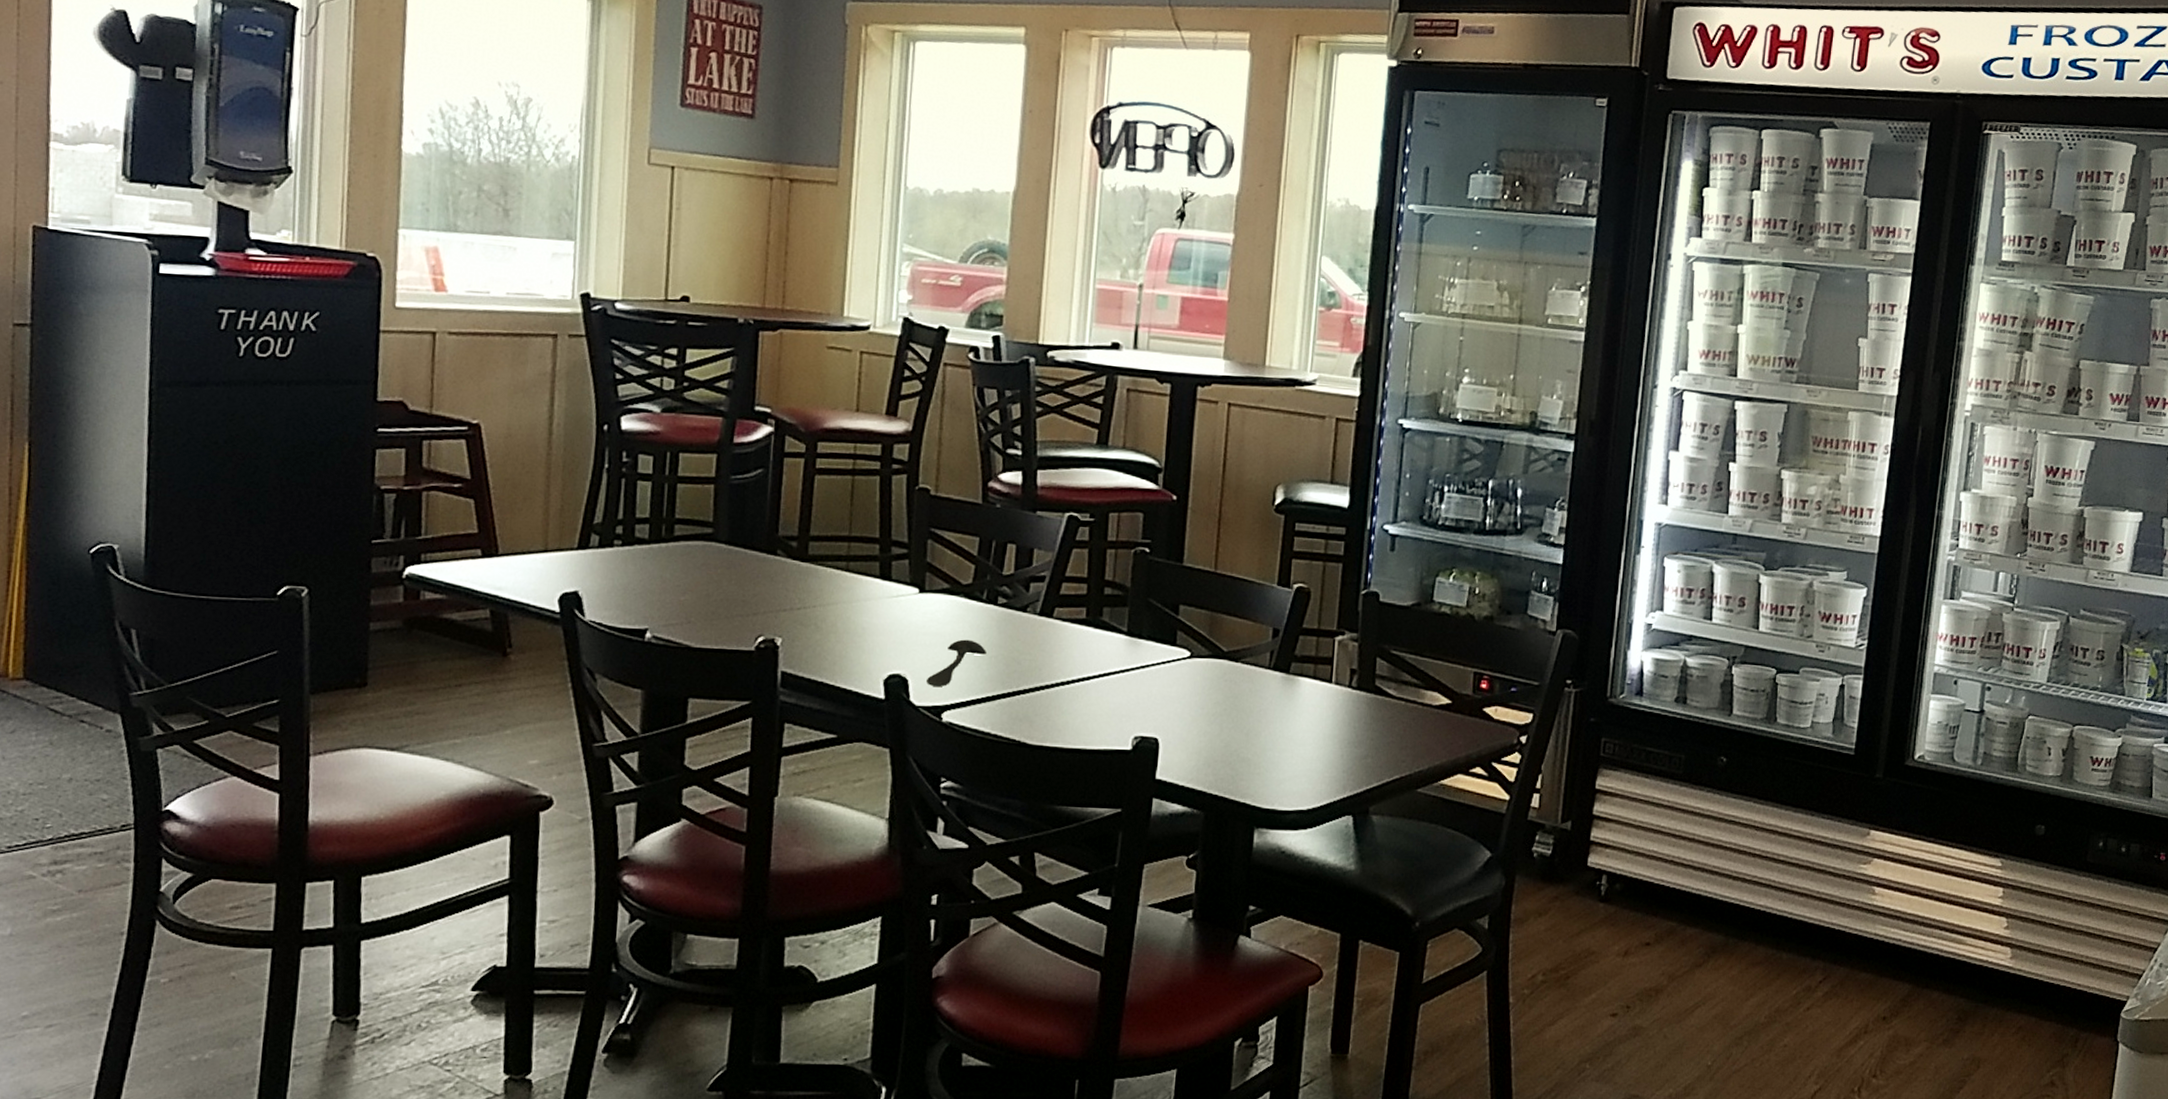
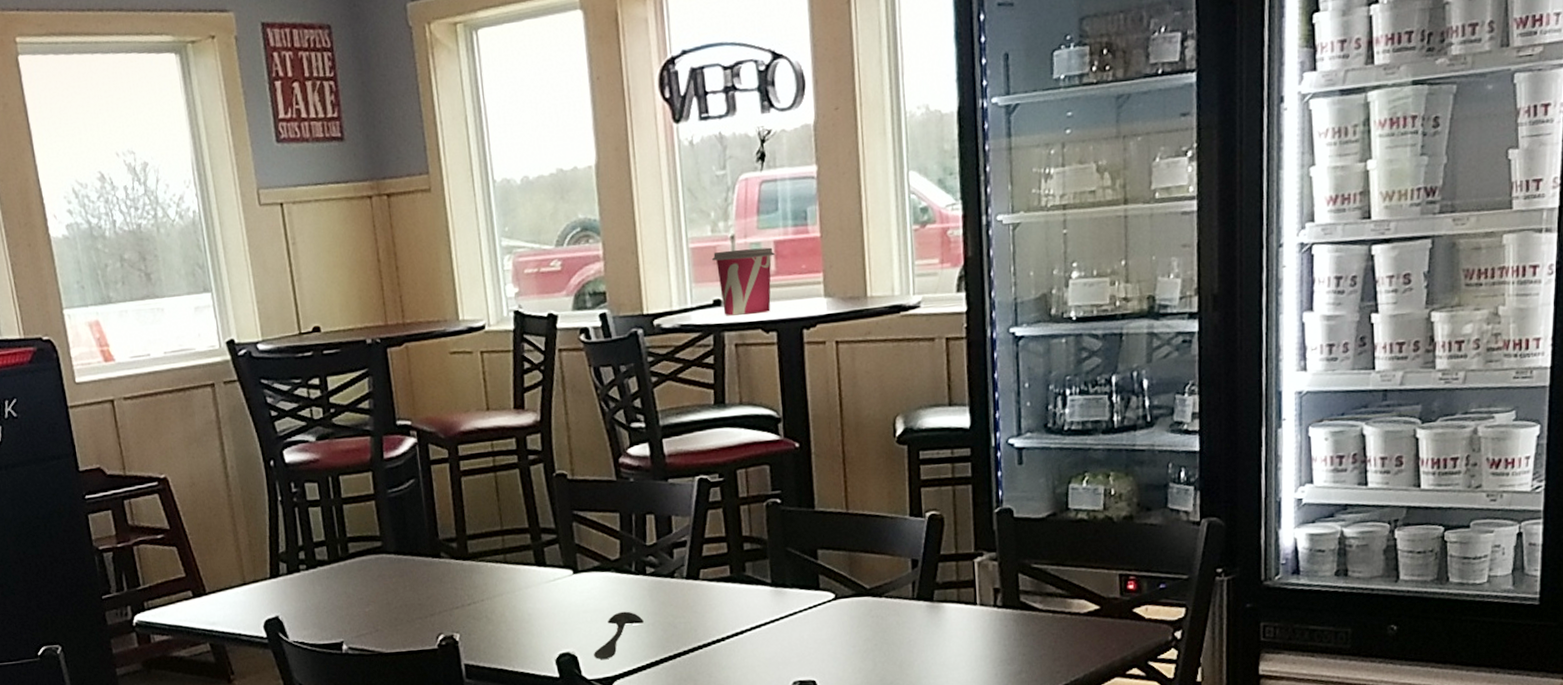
cup: none [1116,297,1181,364] -> present [711,247,775,316]

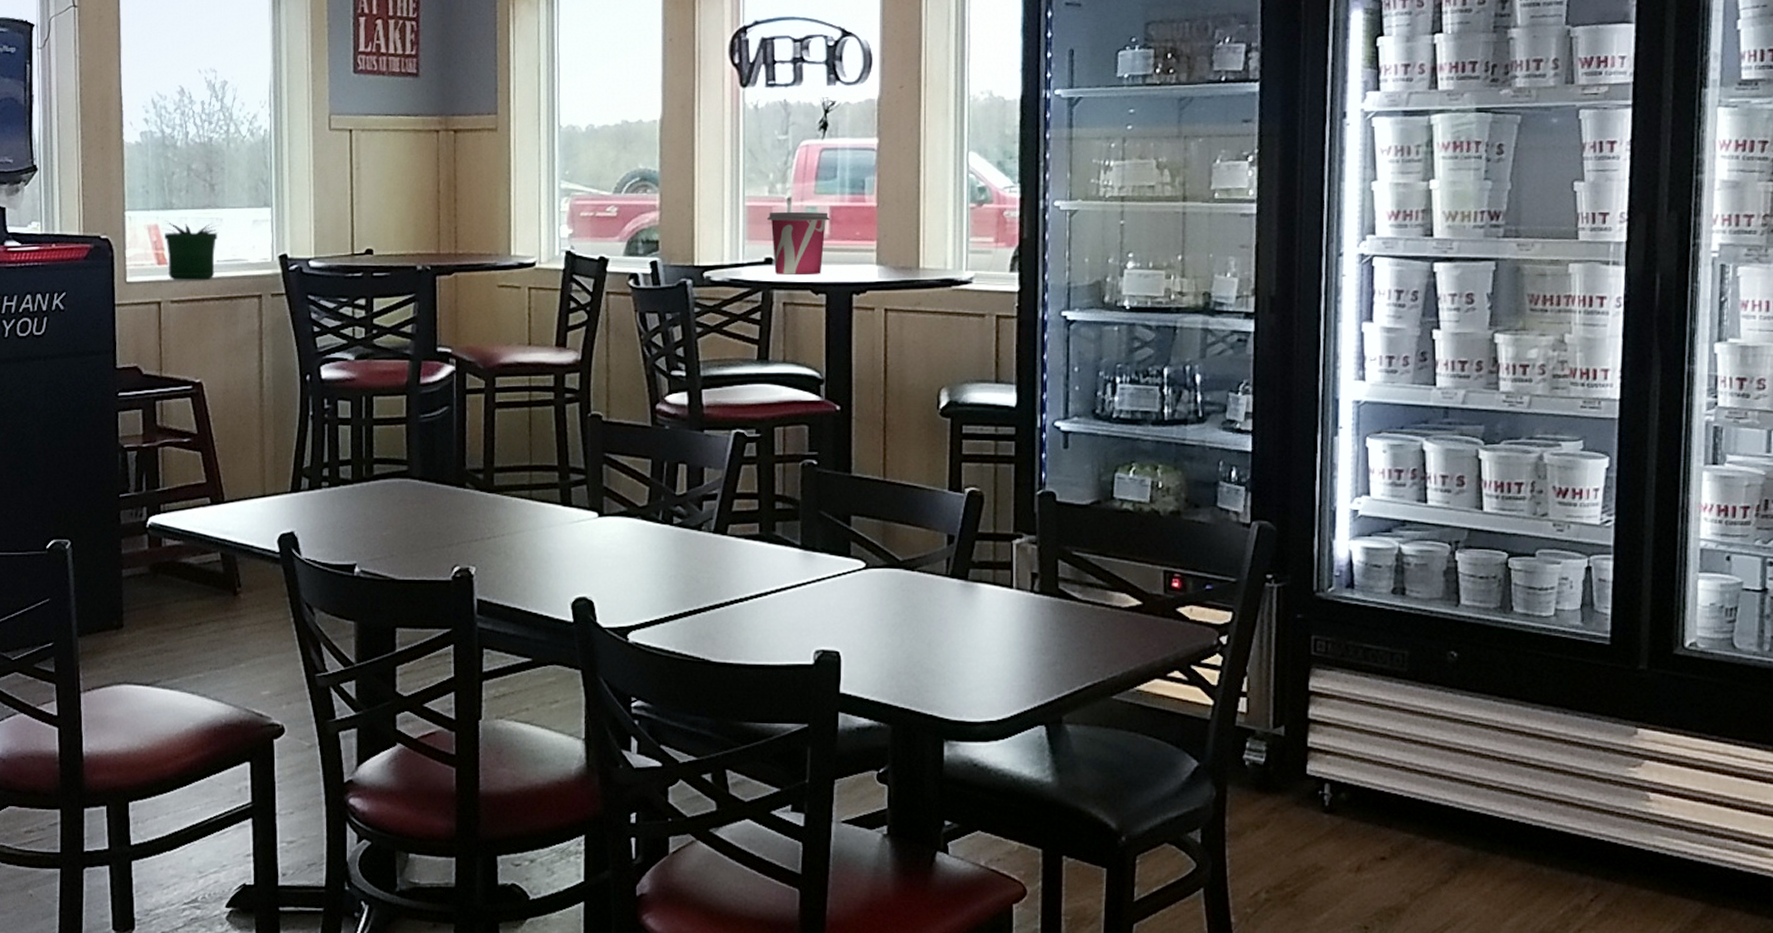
planter: none [107,315,164,378] -> present [165,221,219,281]
spoon: present [594,611,645,659] -> none [611,560,667,607]

